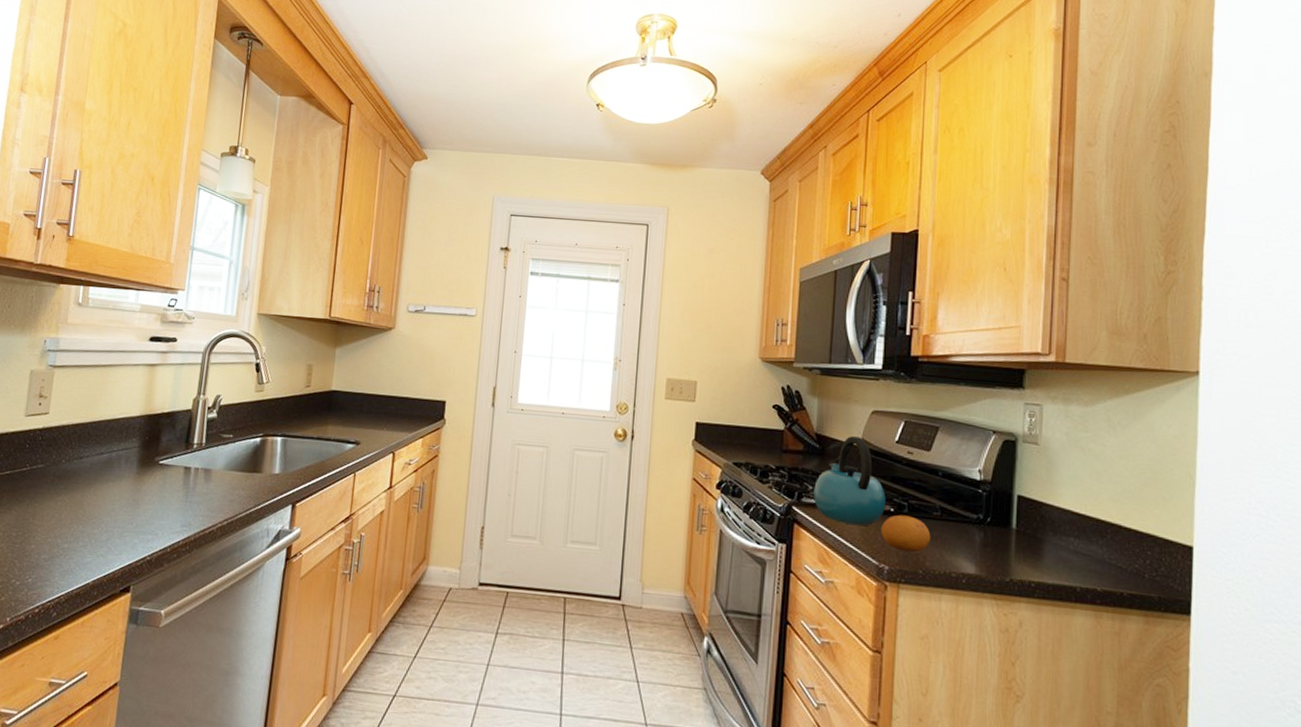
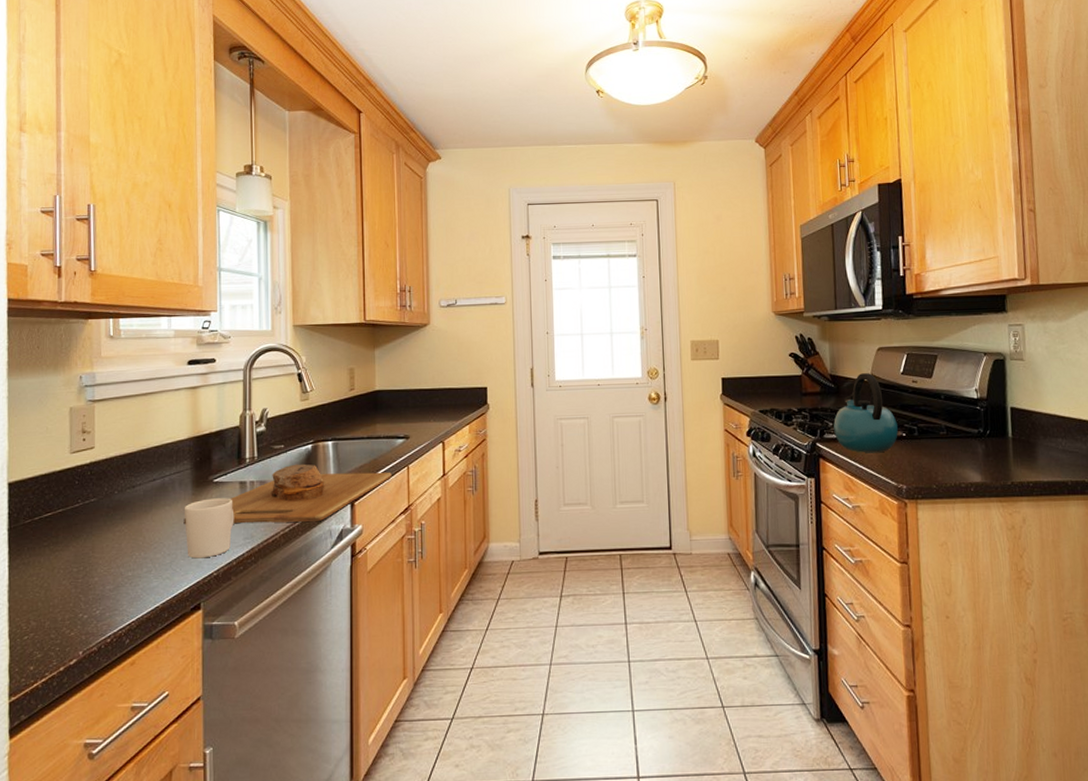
cutting board: none [124,455,337,519] -> present [183,464,392,525]
mug: none [124,480,176,541] -> present [184,498,235,559]
fruit: present [880,514,931,553] -> none [896,438,940,470]

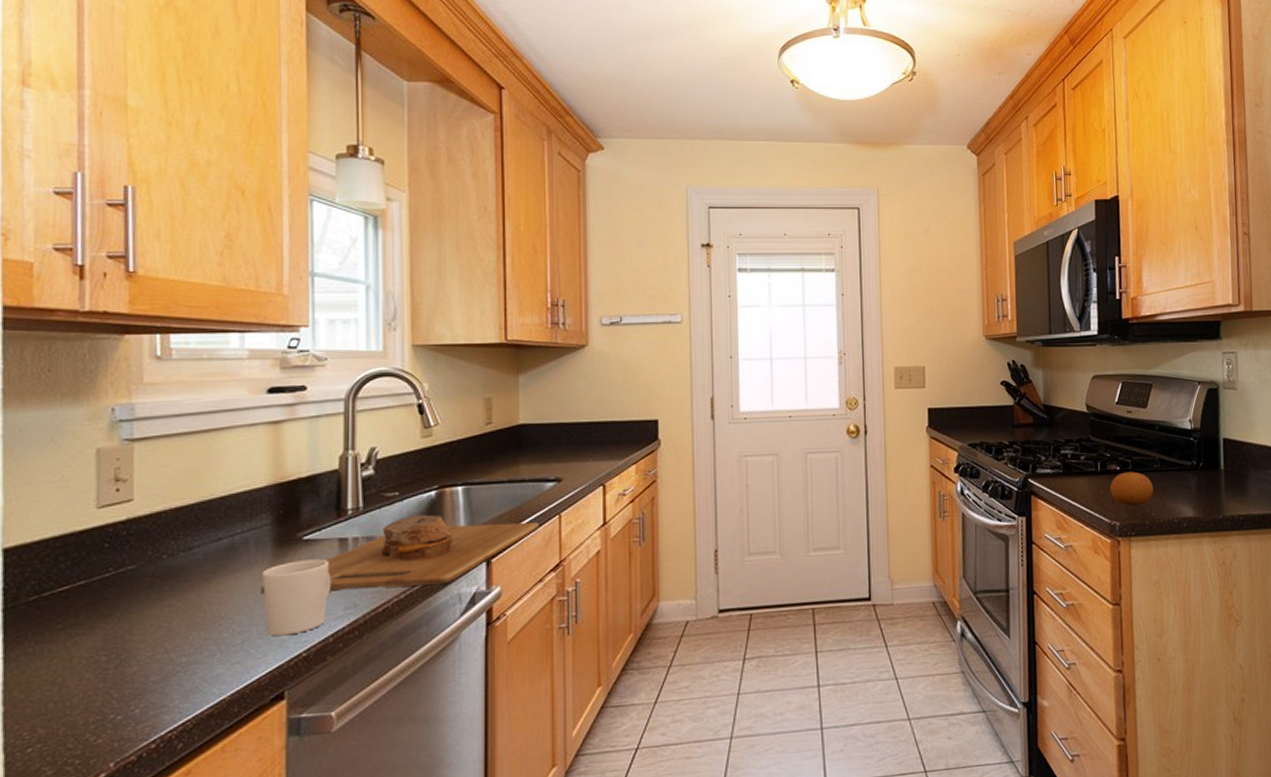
kettle: present [833,373,898,453] -> none [1046,403,1112,489]
fruit: none [896,438,940,470] -> present [1109,471,1154,506]

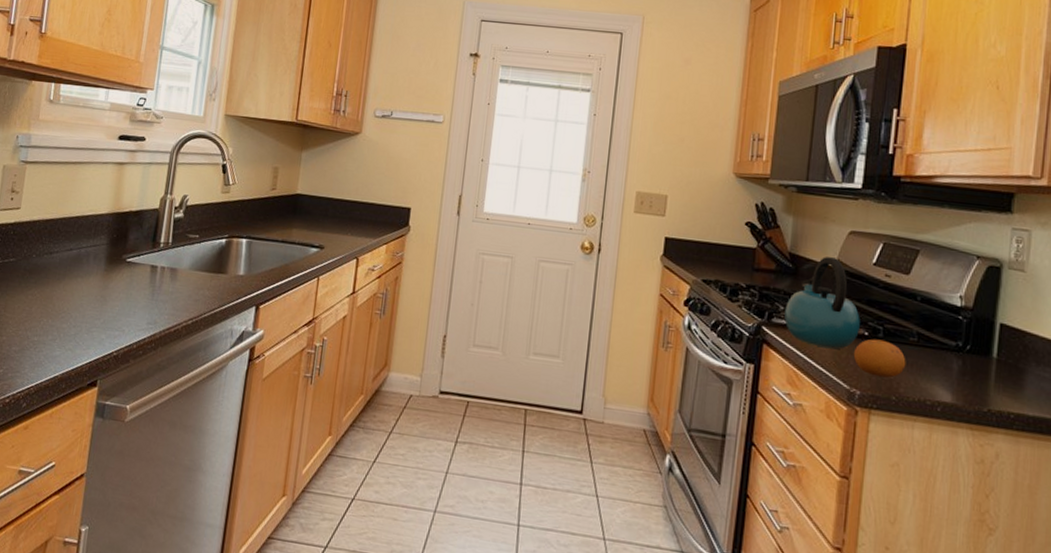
cutting board: present [261,514,539,595] -> none [92,256,301,320]
mug: present [261,559,332,637] -> none [92,277,143,336]
kettle: none [1046,403,1112,489] -> present [784,257,860,349]

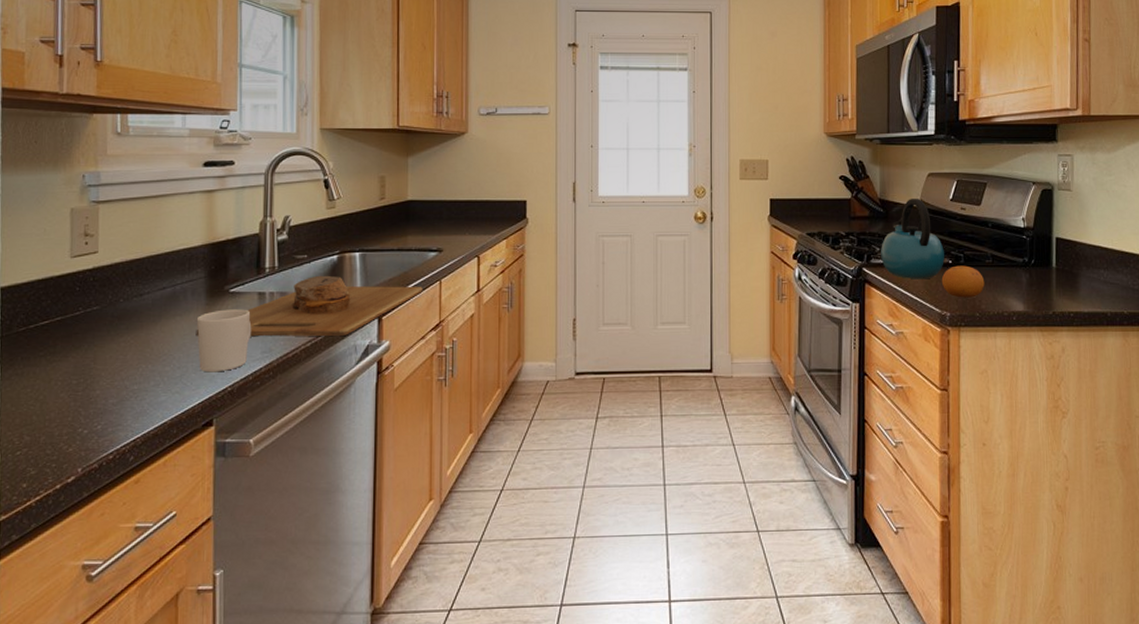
cutting board: none [92,256,301,320] -> present [196,275,423,337]
mug: none [92,277,143,336] -> present [196,309,252,373]

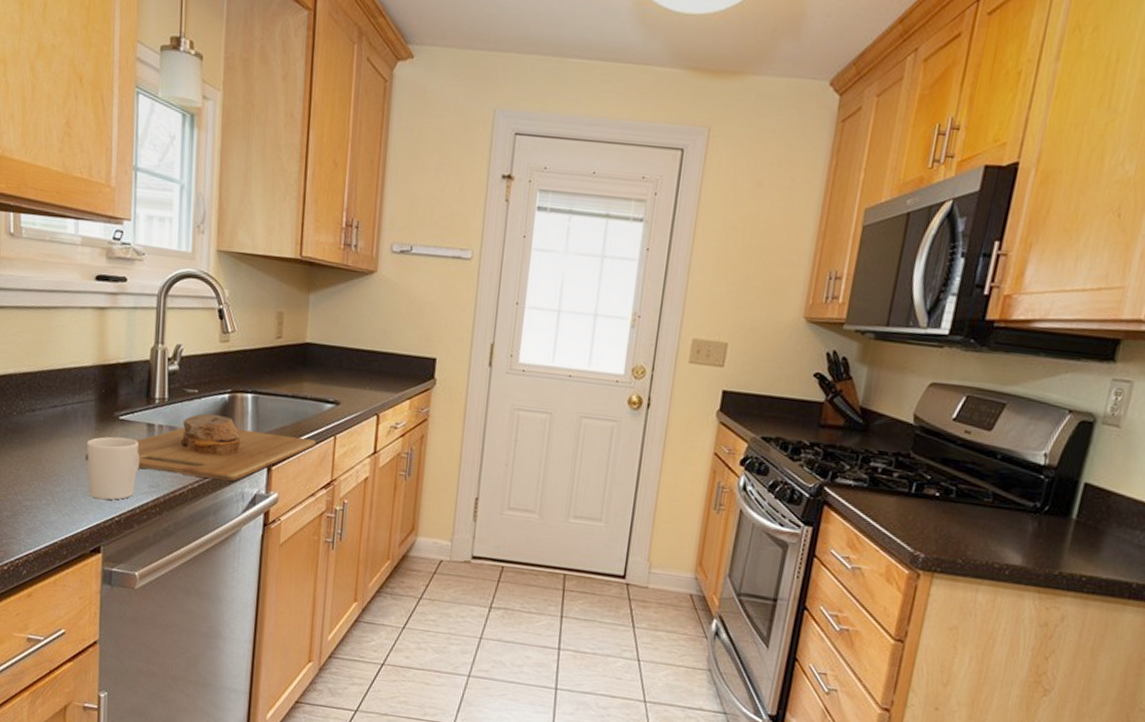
kettle: present [881,199,944,280] -> none [849,411,933,511]
fruit: present [941,265,985,298] -> none [920,499,978,541]

